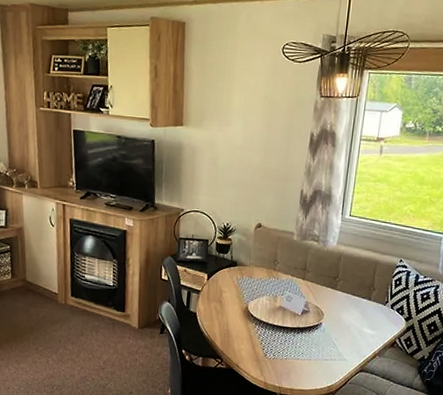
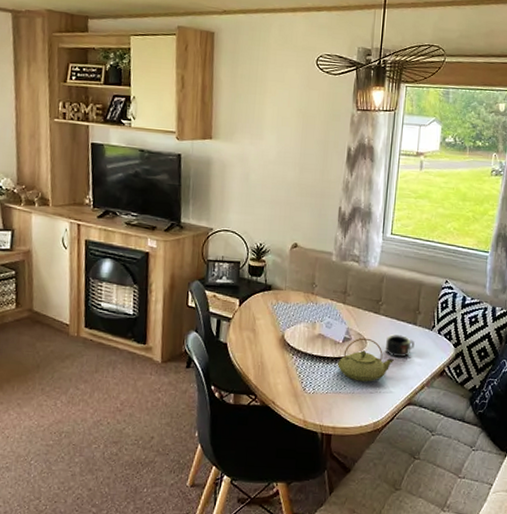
teapot: none [296,310,348,351] -> present [337,338,394,382]
mug: none [341,308,368,330] -> present [386,334,415,358]

